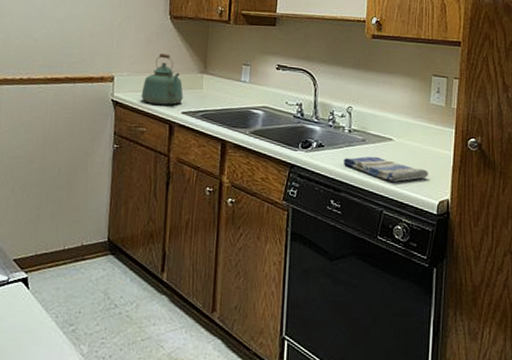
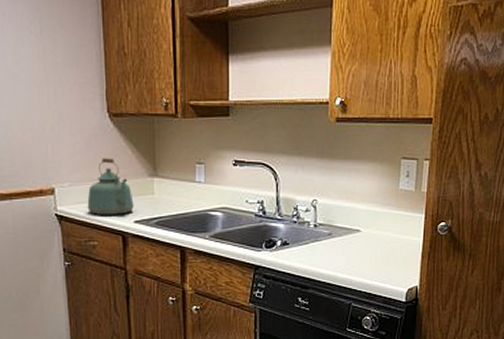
dish towel: present [344,156,428,182] -> none [310,249,397,273]

